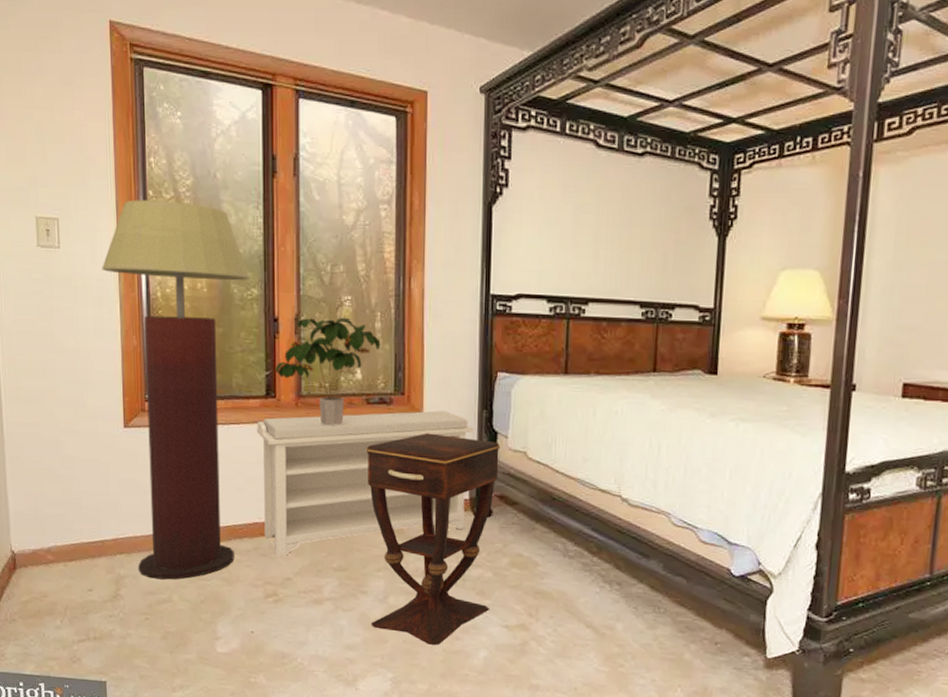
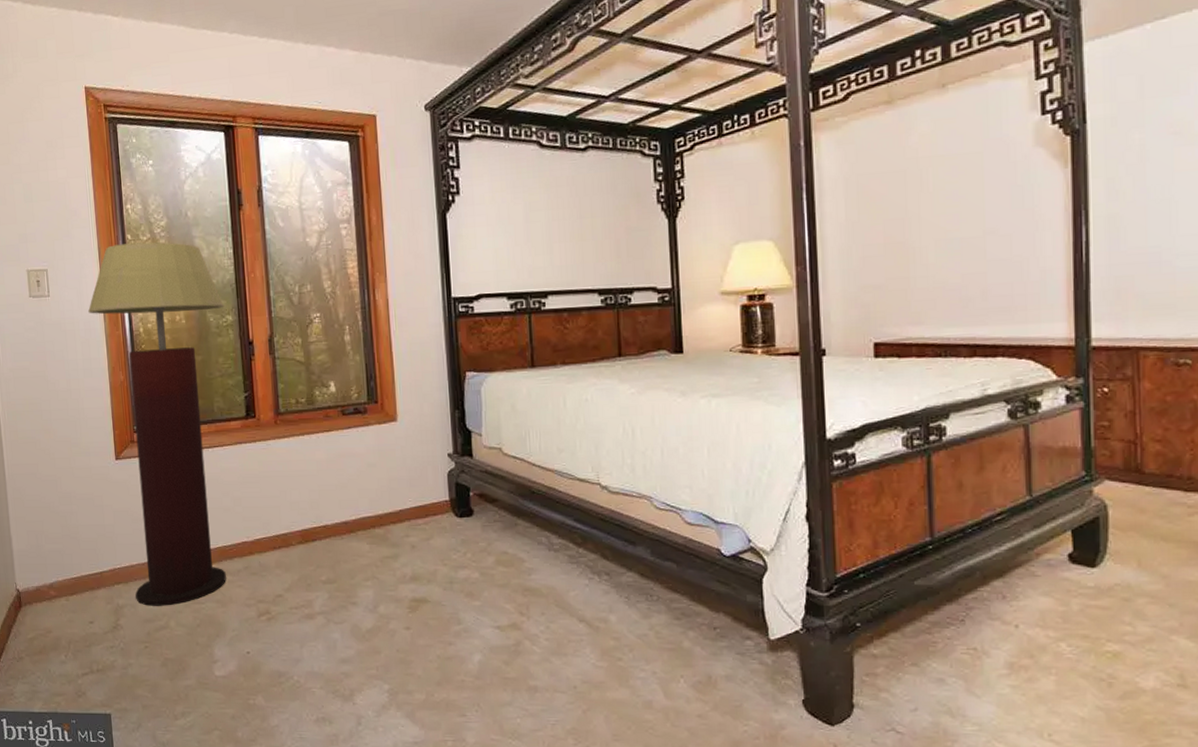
bench: present [256,410,475,557] -> none [239,415,449,575]
potted plant: present [274,317,381,426] -> none [252,333,351,440]
side table: present [365,433,501,645] -> none [344,438,479,652]

